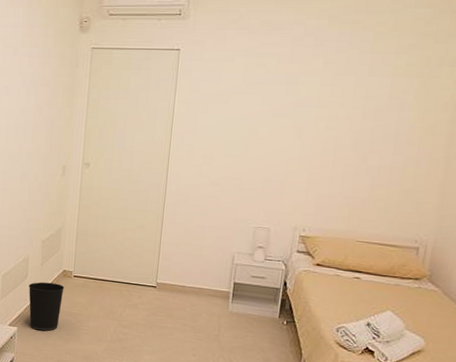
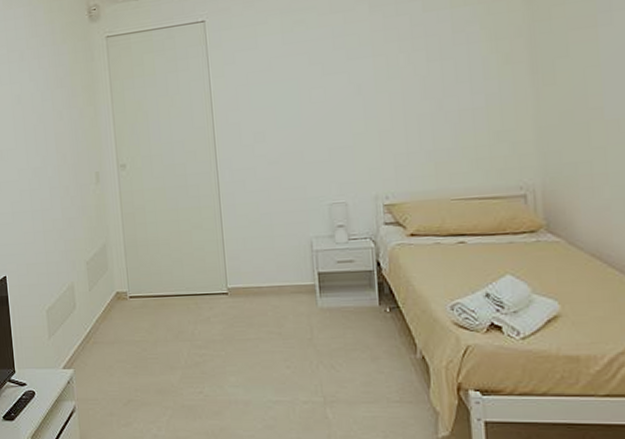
wastebasket: present [28,282,65,331] -> none [78,309,121,369]

